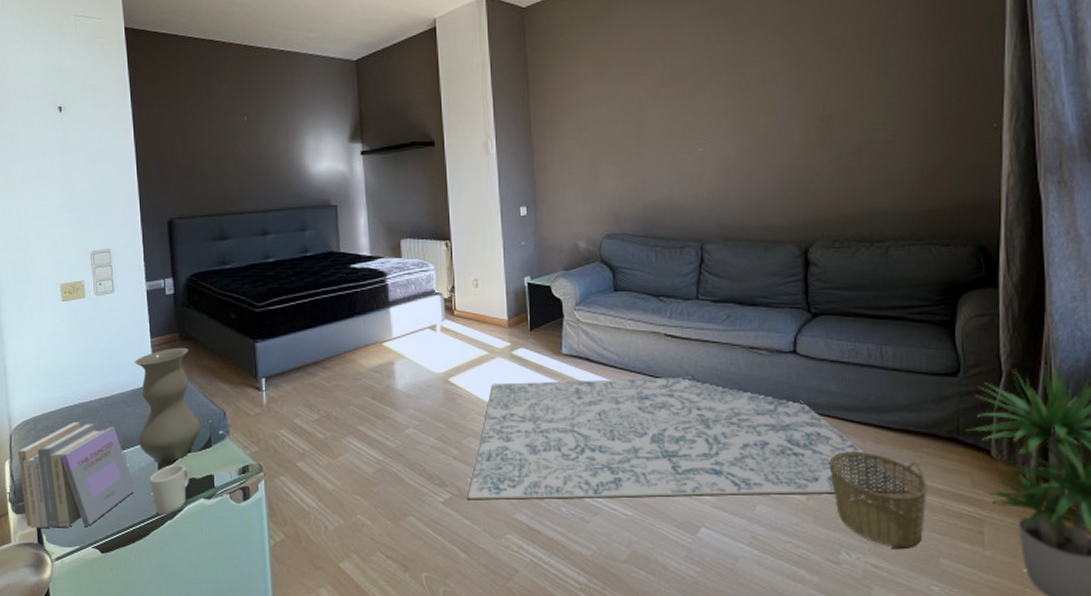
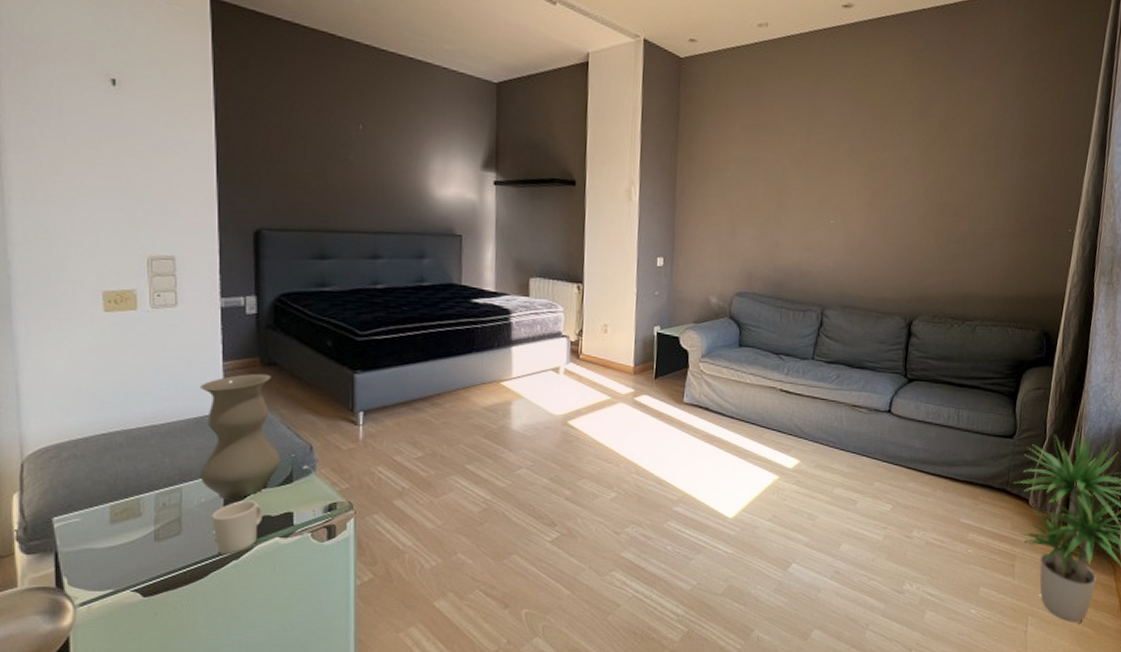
books: present [18,422,135,529] -> none [32,451,192,571]
rug: present [467,377,910,500] -> none [576,427,965,539]
basket: present [829,452,927,548] -> none [905,499,979,579]

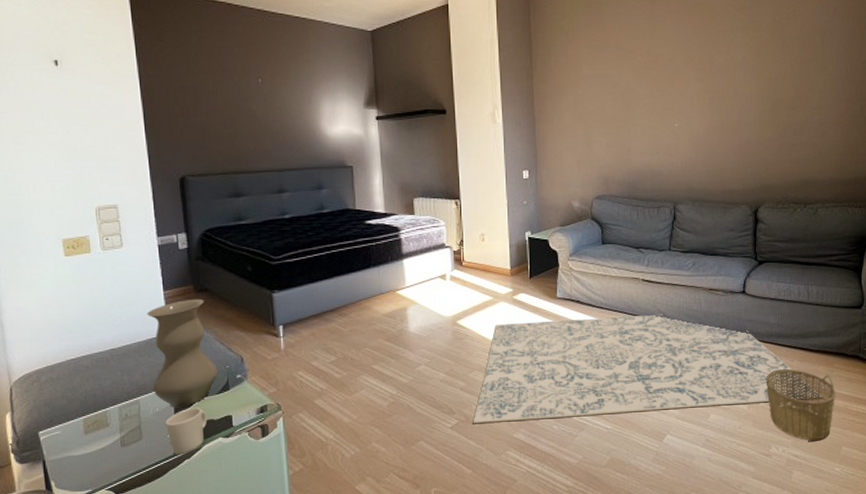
rug: none [576,427,965,539] -> present [473,314,823,424]
basket: none [905,499,979,579] -> present [766,369,836,441]

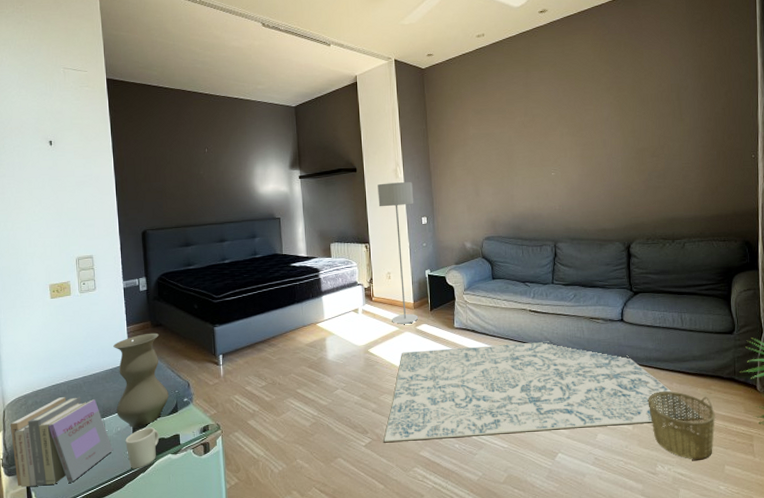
books: none [20,372,151,477] -> present [10,397,113,488]
floor lamp: none [471,129,516,293] -> present [378,182,419,324]

